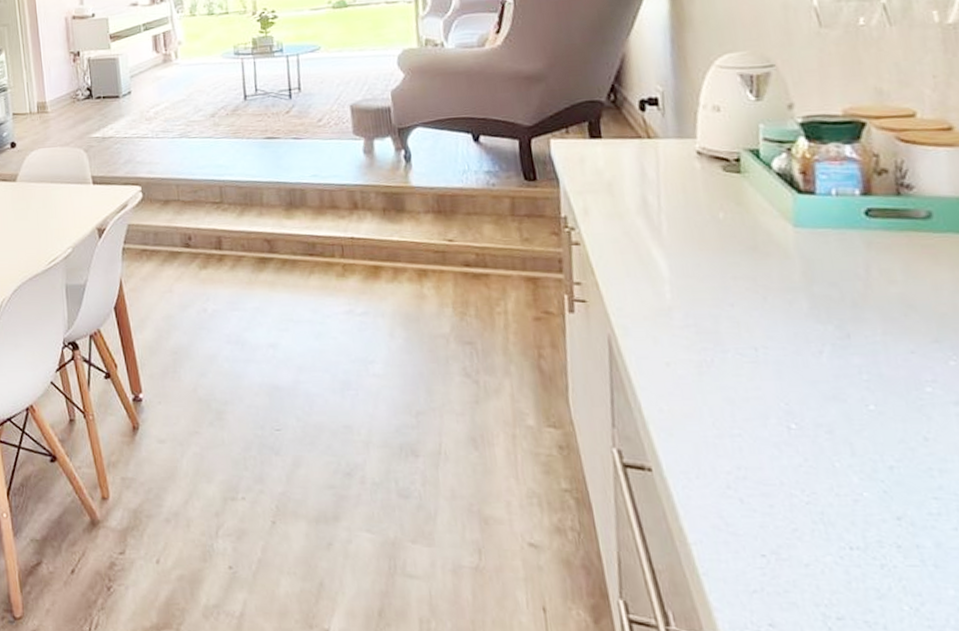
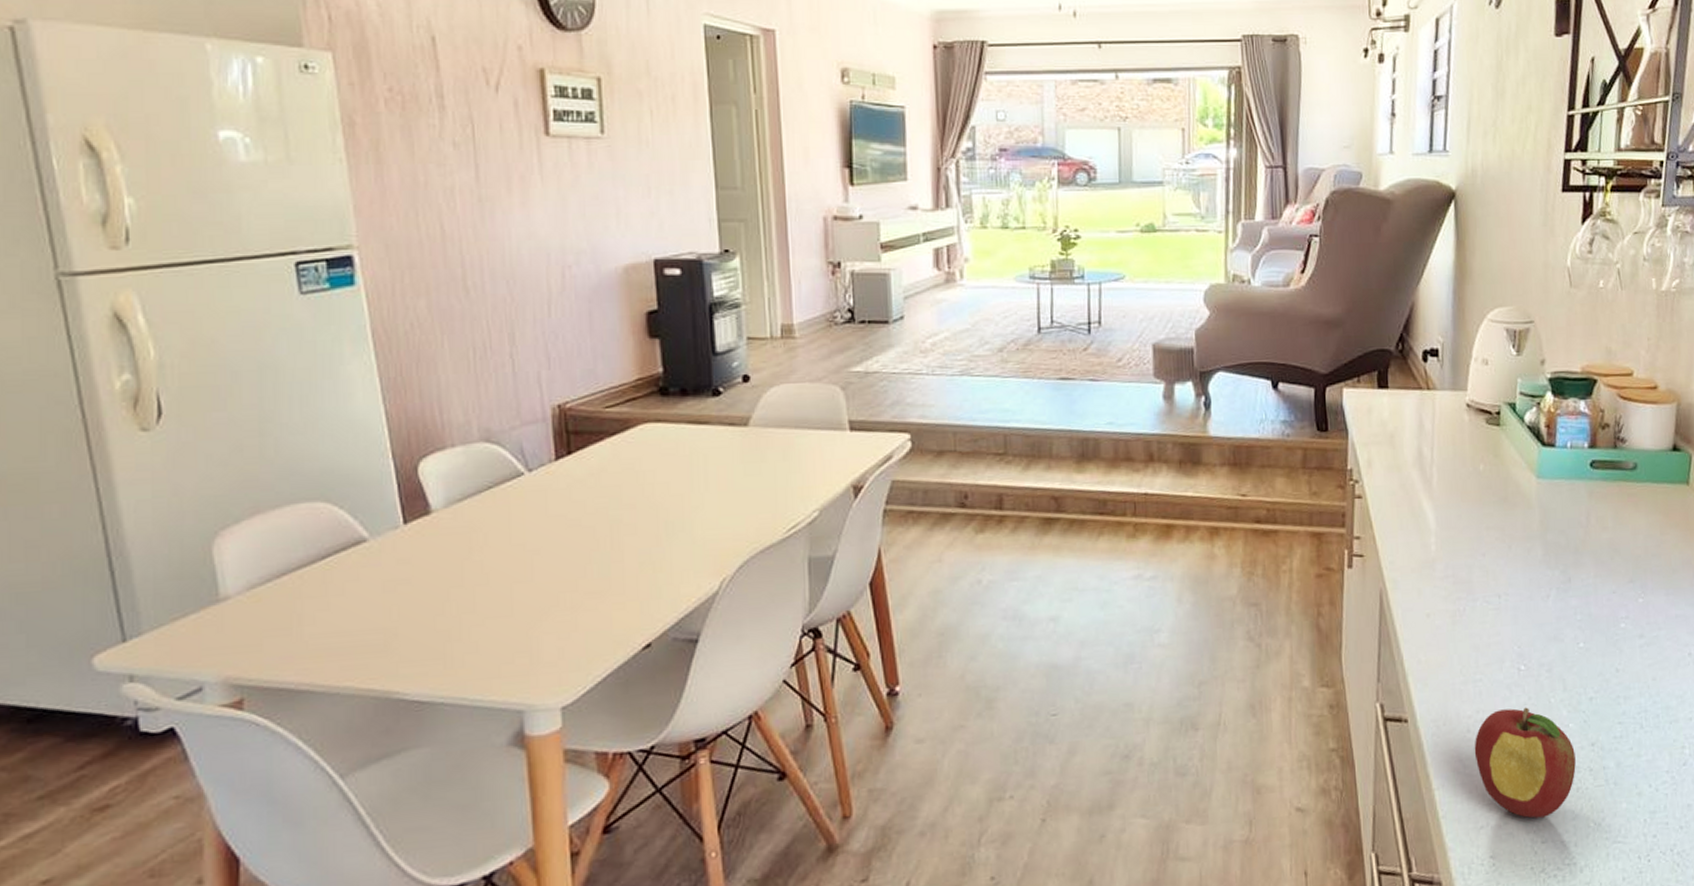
apple: none [737,469,878,591] -> present [1474,707,1576,818]

